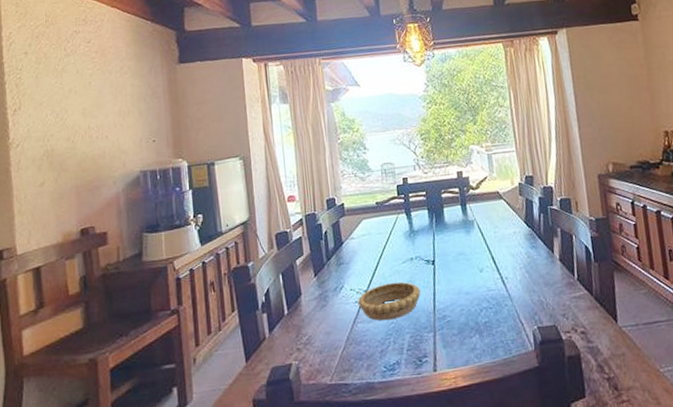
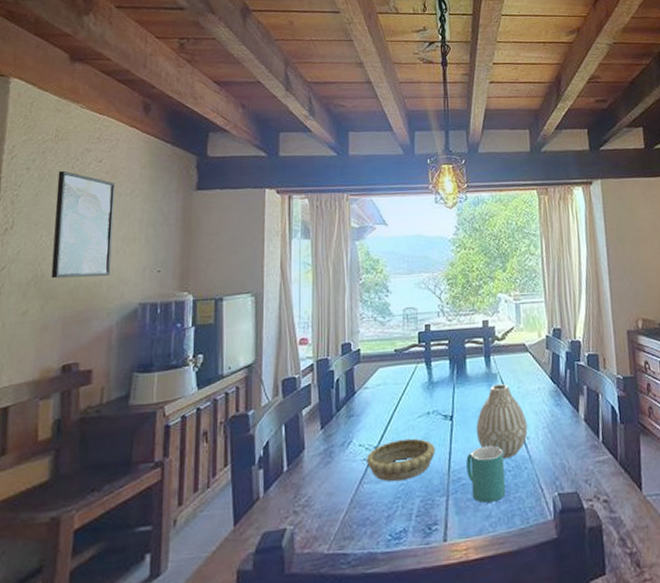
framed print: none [53,53,111,153] -> present [51,170,115,279]
mug: none [450,286,489,337] -> present [466,445,506,503]
vase: none [457,230,506,297] -> present [476,384,528,458]

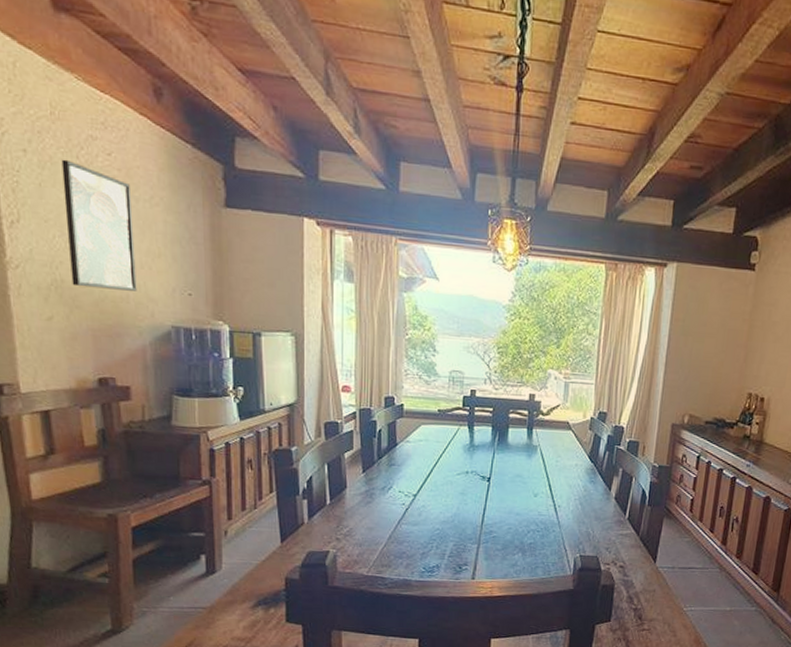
decorative bowl: present [366,438,436,482] -> none [404,491,472,527]
mug: present [466,445,506,503] -> none [498,508,535,554]
vase: present [476,384,528,458] -> none [511,456,561,521]

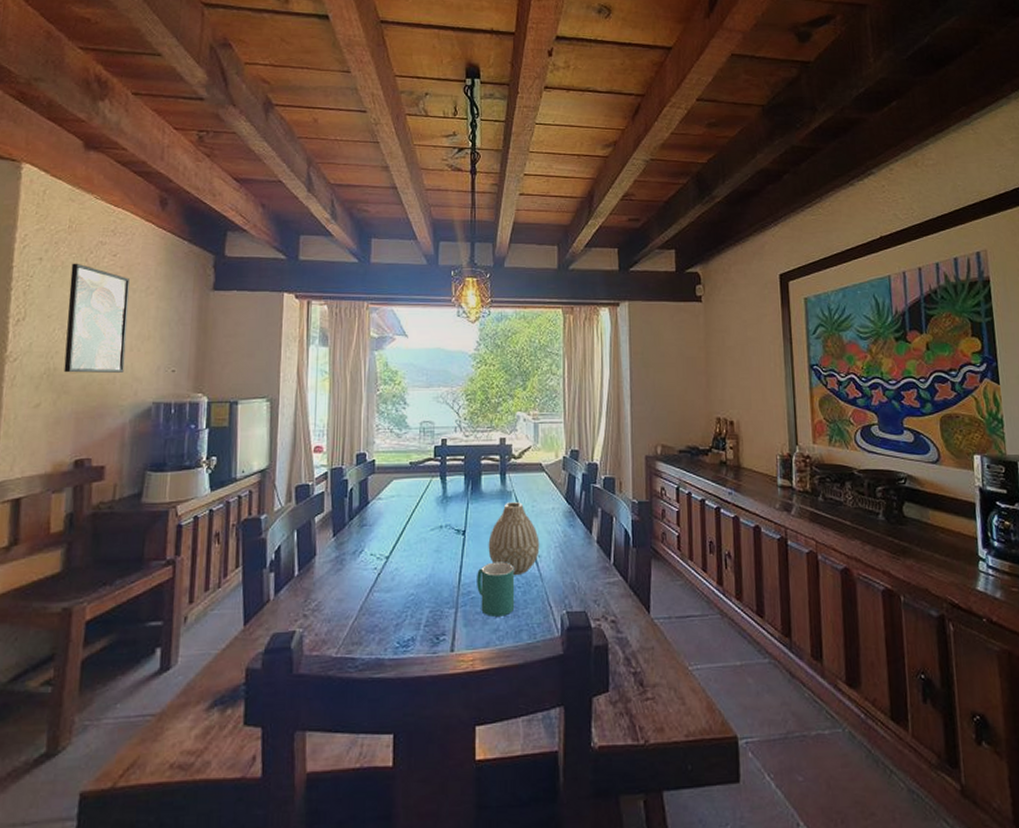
mug: none [498,508,535,554] -> present [477,562,515,617]
vase: none [511,456,561,521] -> present [488,502,540,575]

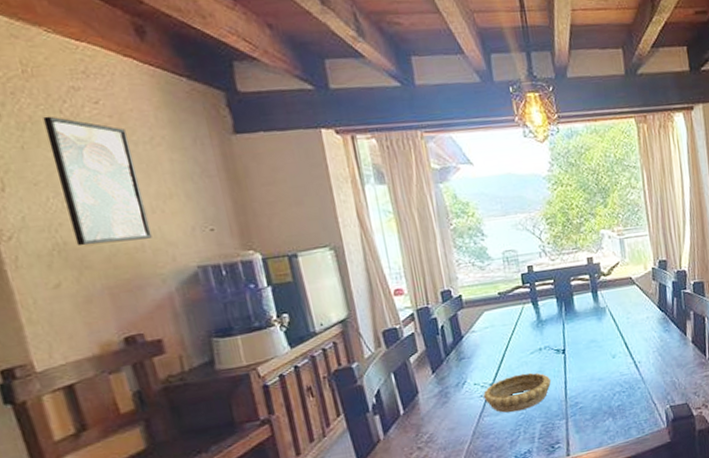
decorative bowl: none [376,550,447,592] -> present [482,372,552,413]
mug: present [477,562,515,617] -> none [582,372,622,421]
vase: present [488,502,540,575] -> none [588,316,639,382]

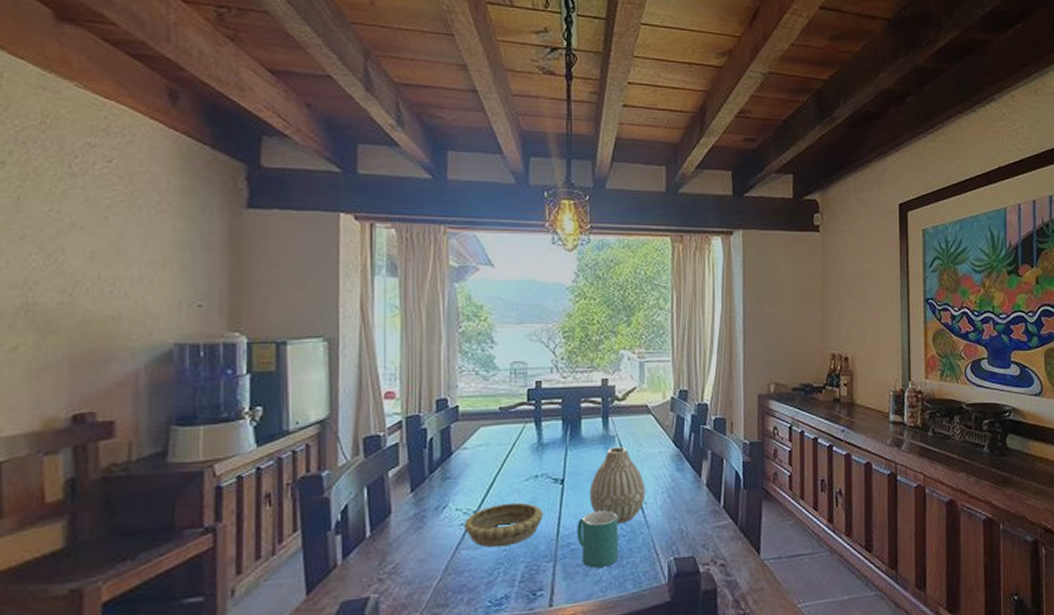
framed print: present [42,116,152,247] -> none [47,169,134,309]
mug: none [582,372,622,421] -> present [577,510,619,568]
vase: none [588,316,639,382] -> present [589,447,646,523]

